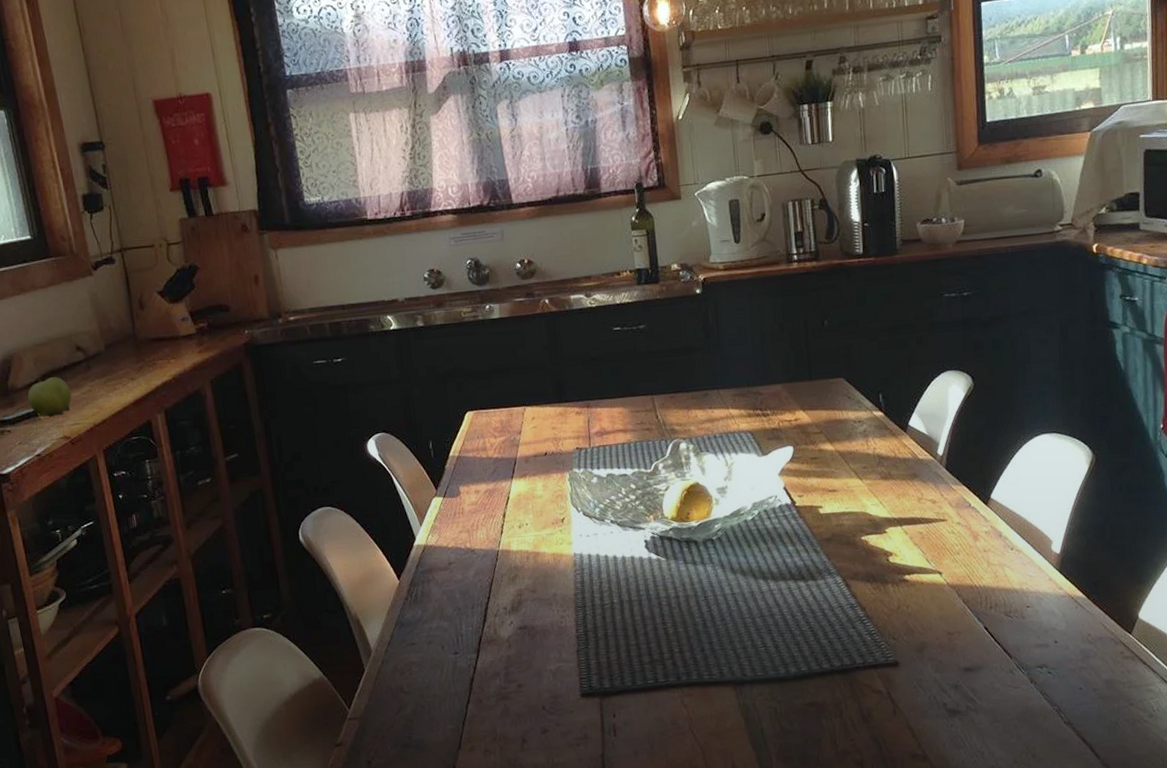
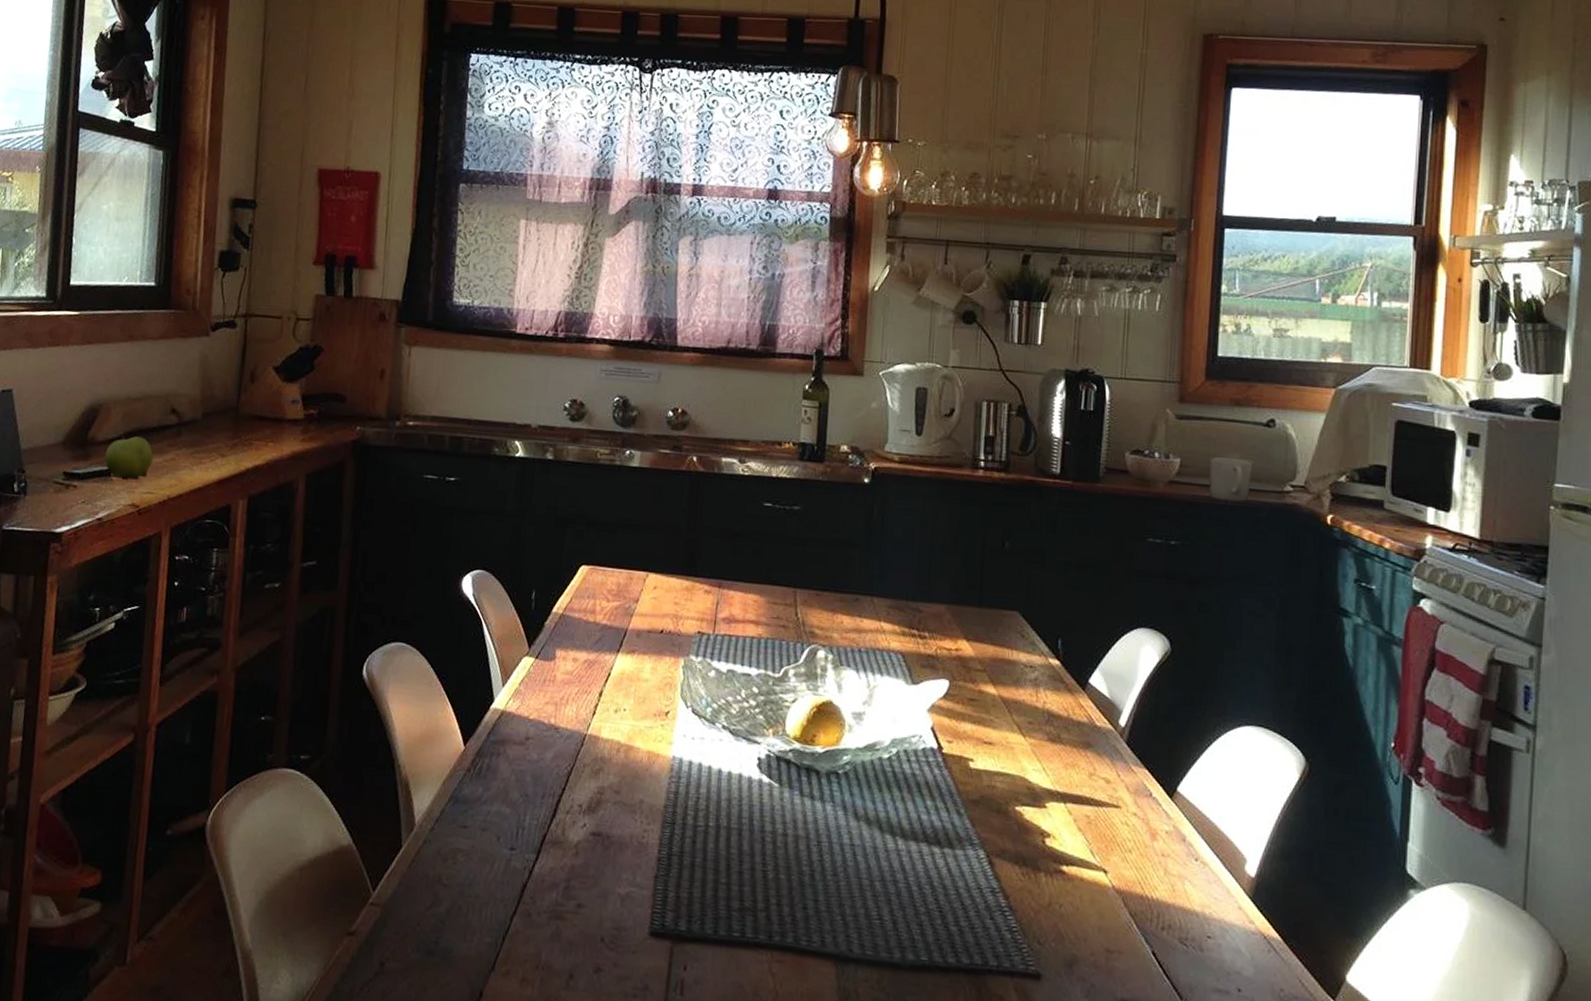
mug: none [989,210,1026,249] -> present [1209,457,1252,502]

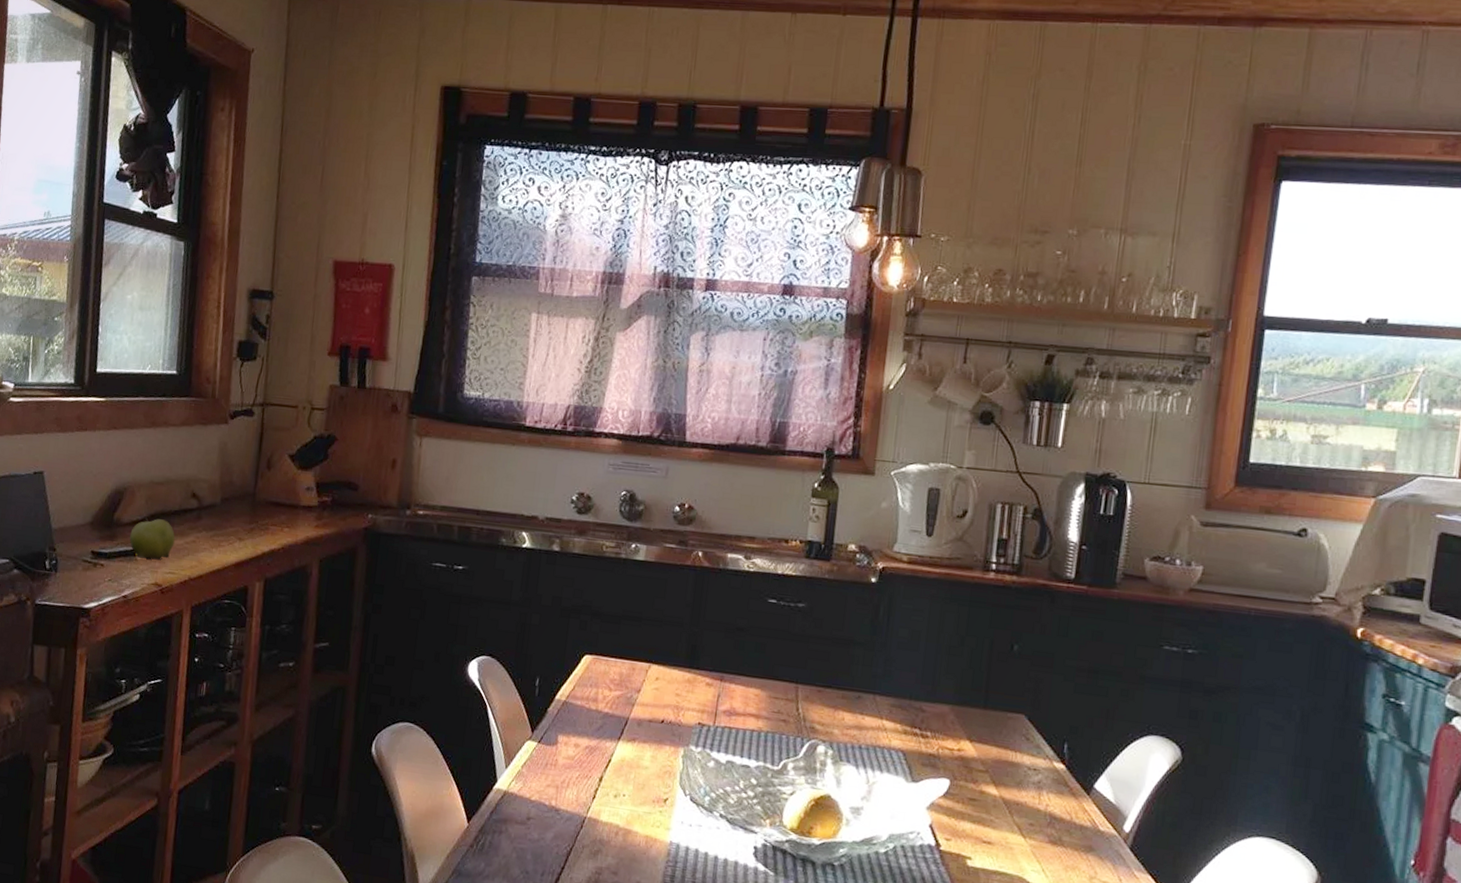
mug: present [1209,457,1252,502] -> none [1231,565,1280,612]

